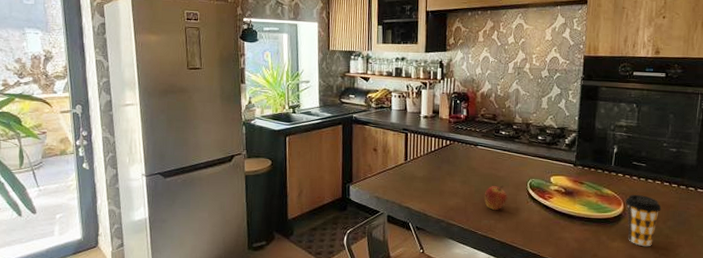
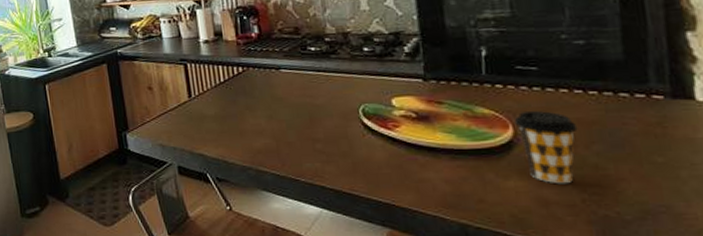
fruit: present [484,185,508,210] -> none [300,116,334,149]

